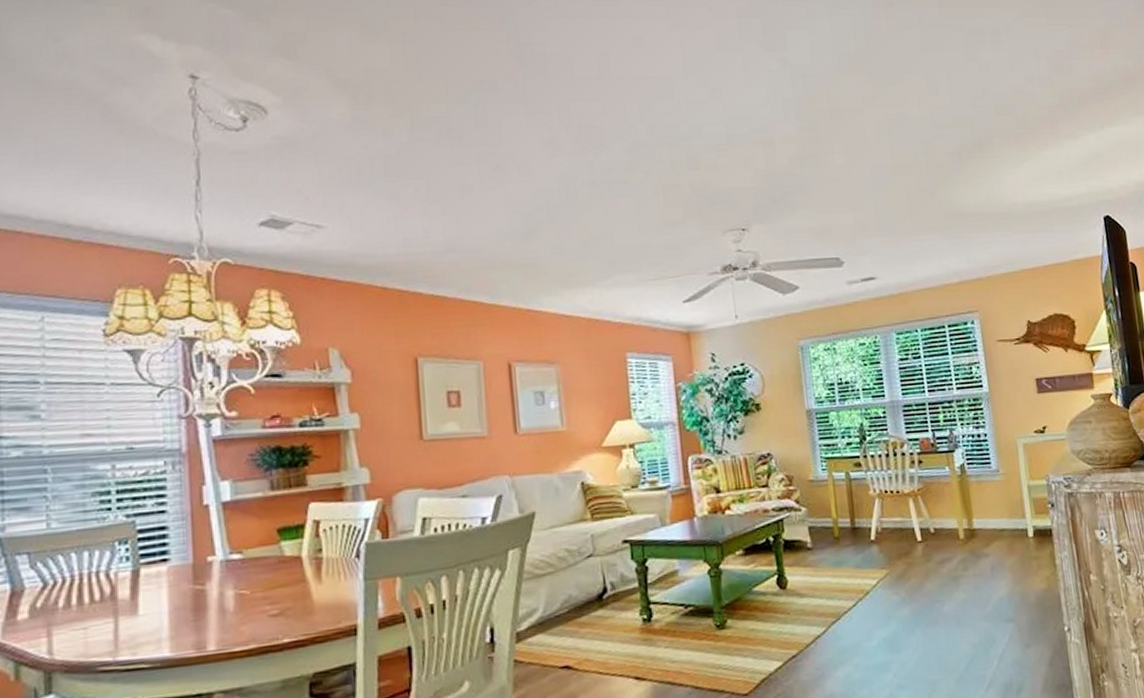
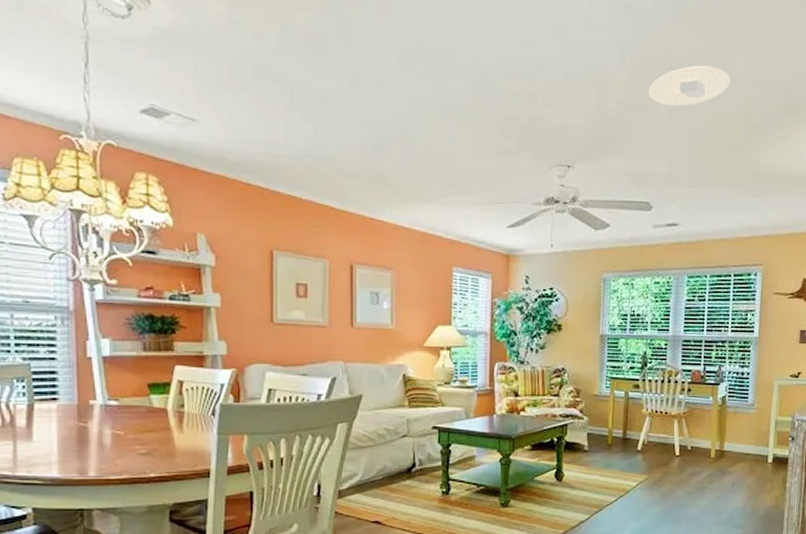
recessed light: none [819,110,907,156] -> present [649,65,731,107]

